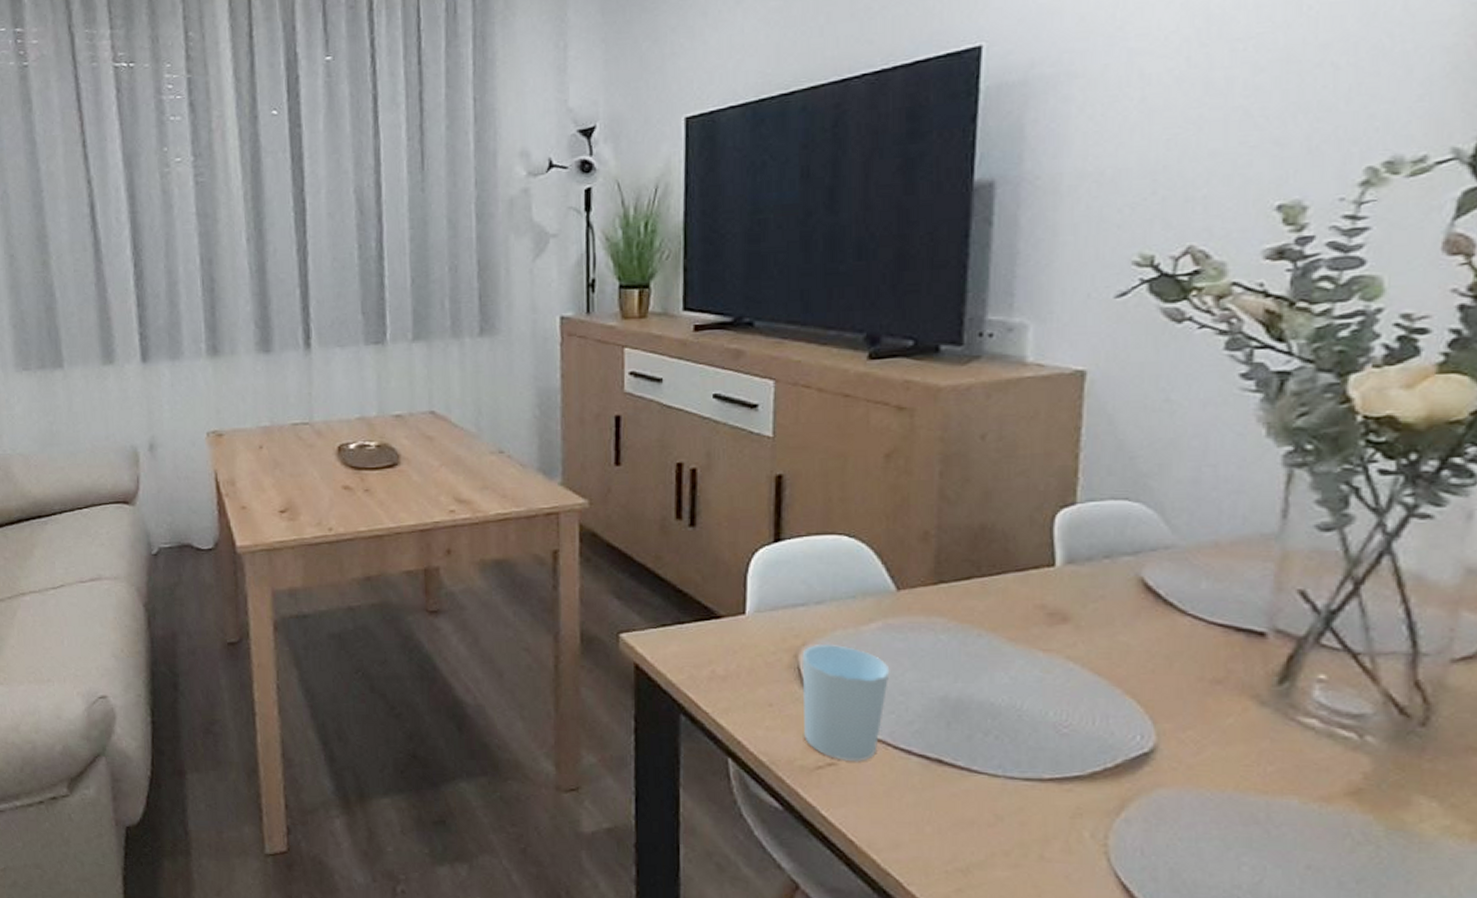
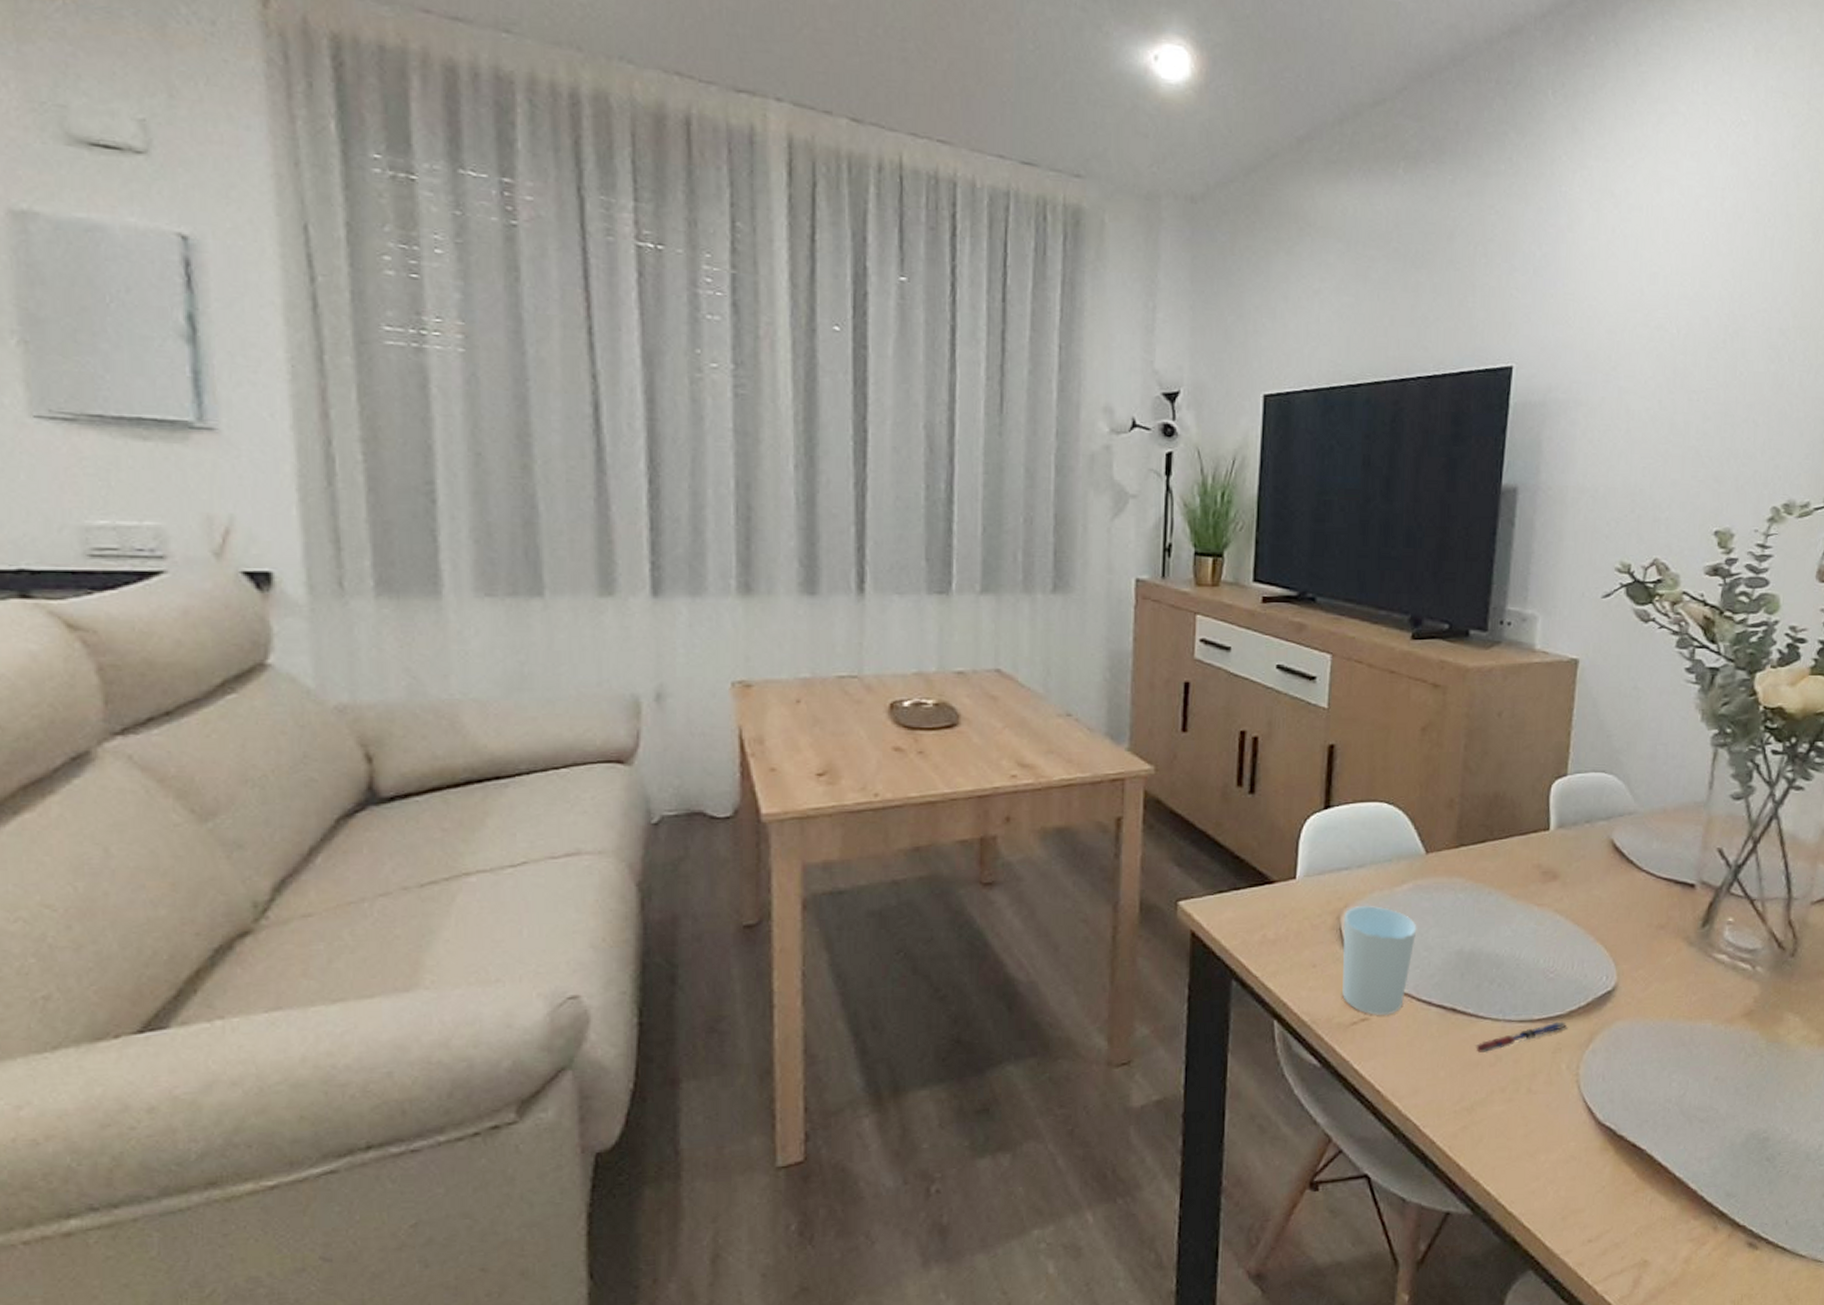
pen: none [968,783,1090,812] -> present [1474,1021,1568,1054]

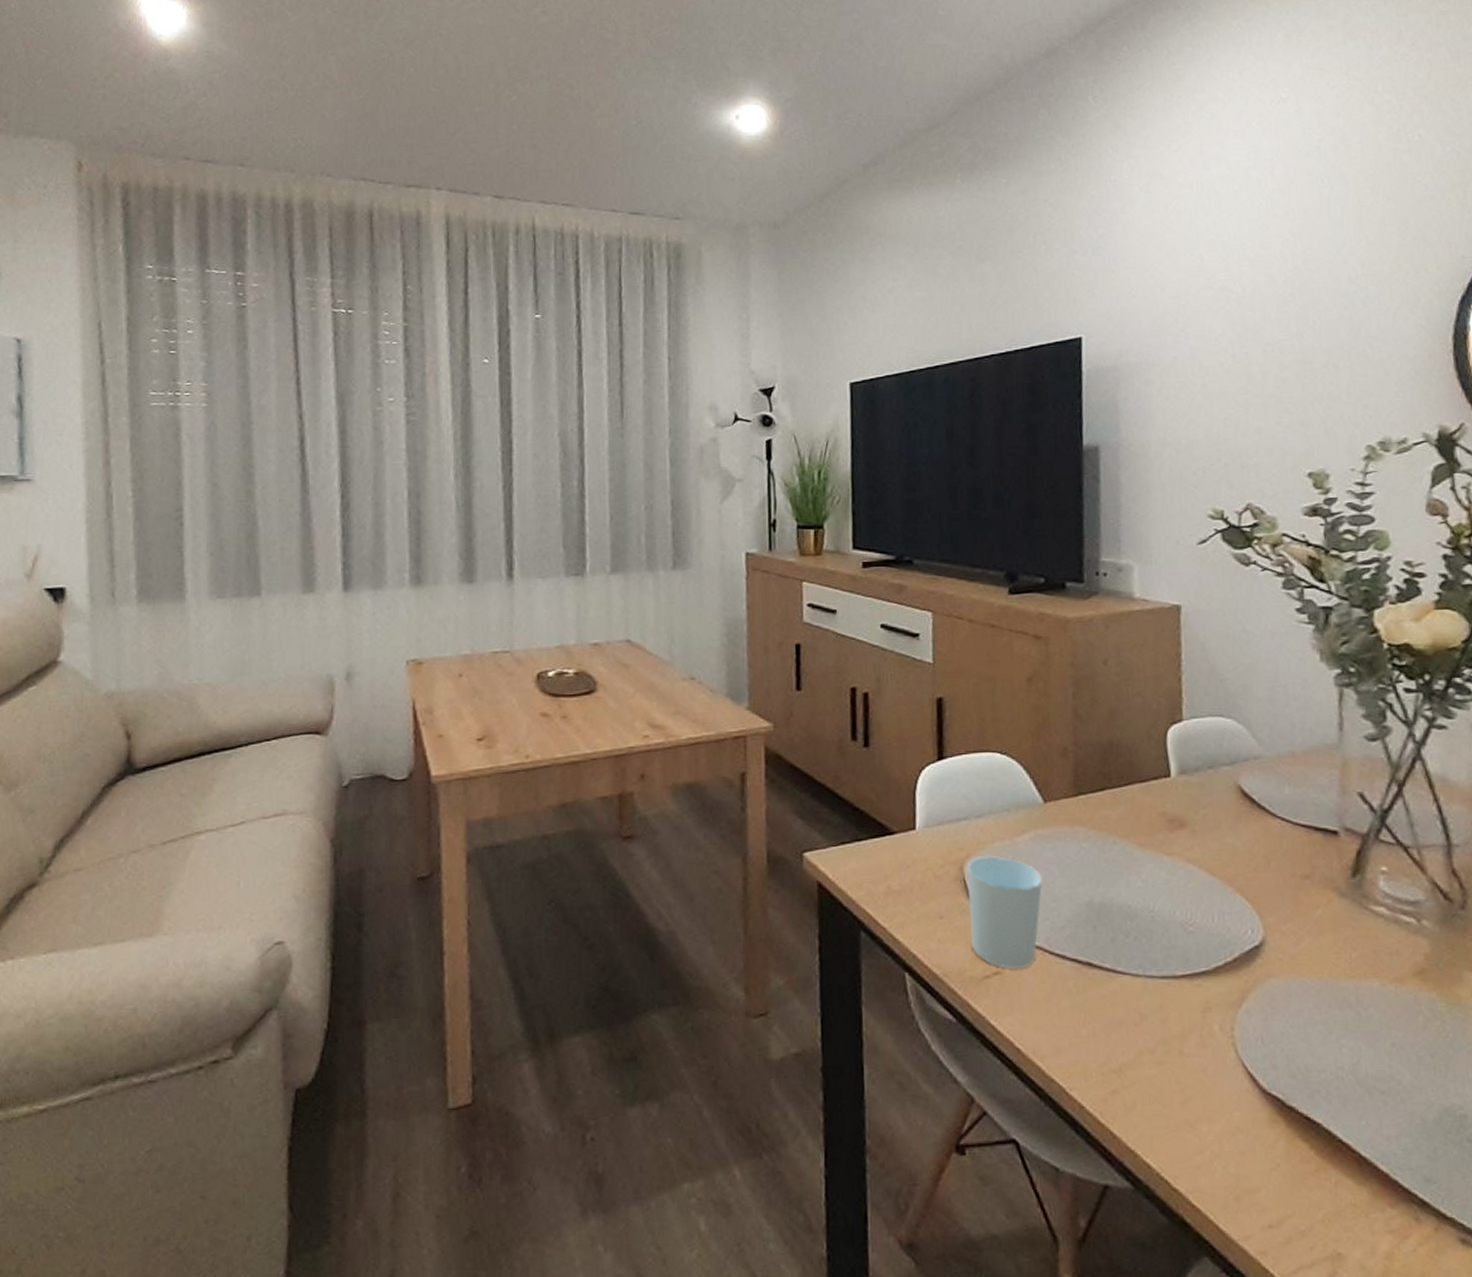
pen: present [1474,1021,1568,1054] -> none [1116,978,1215,1012]

